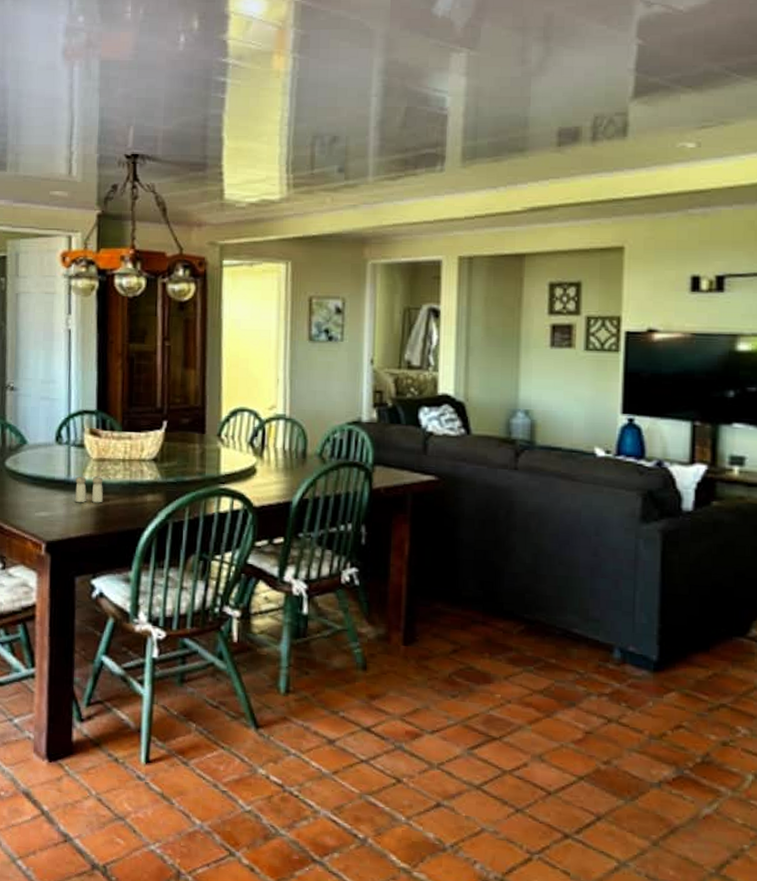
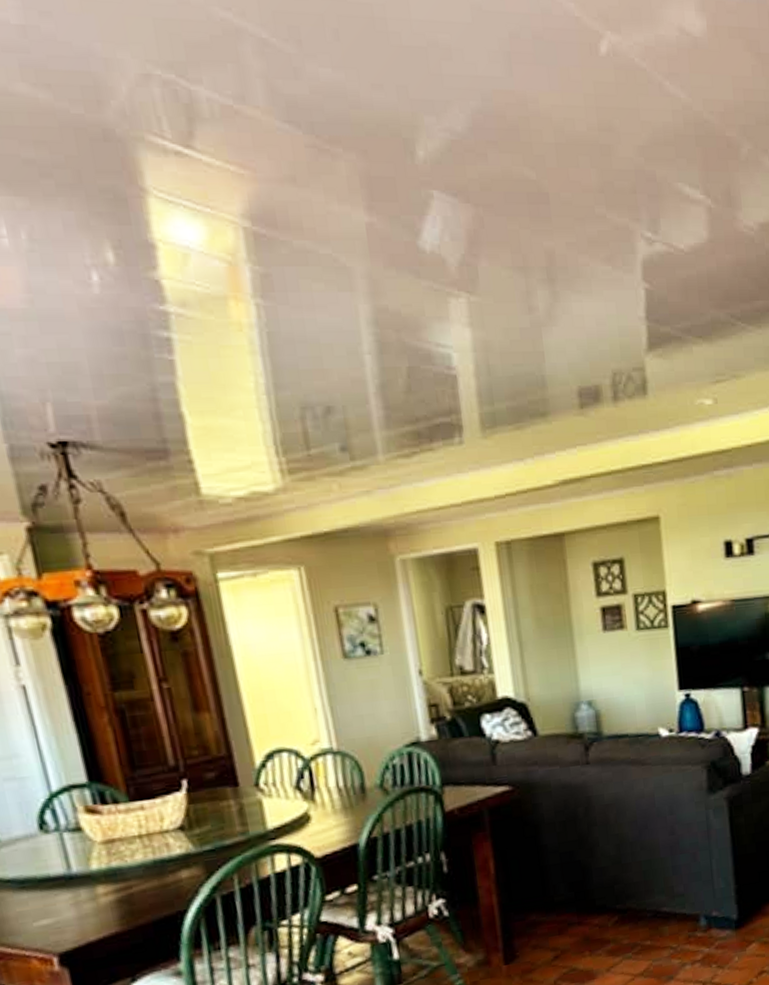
salt and pepper shaker: present [75,476,103,503] -> none [79,861,123,899]

